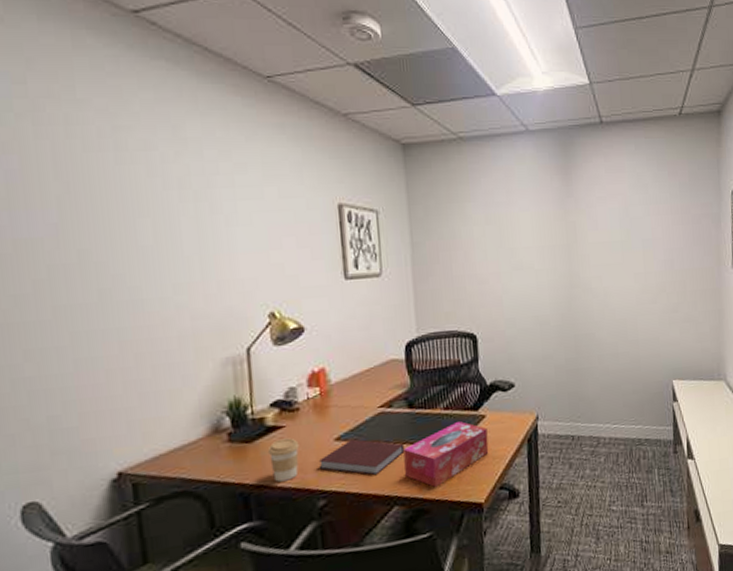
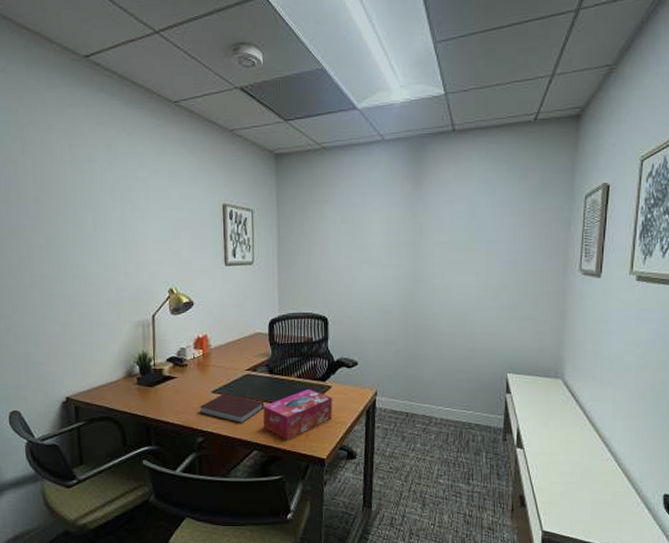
coffee cup: present [267,438,300,482] -> none [164,386,186,419]

